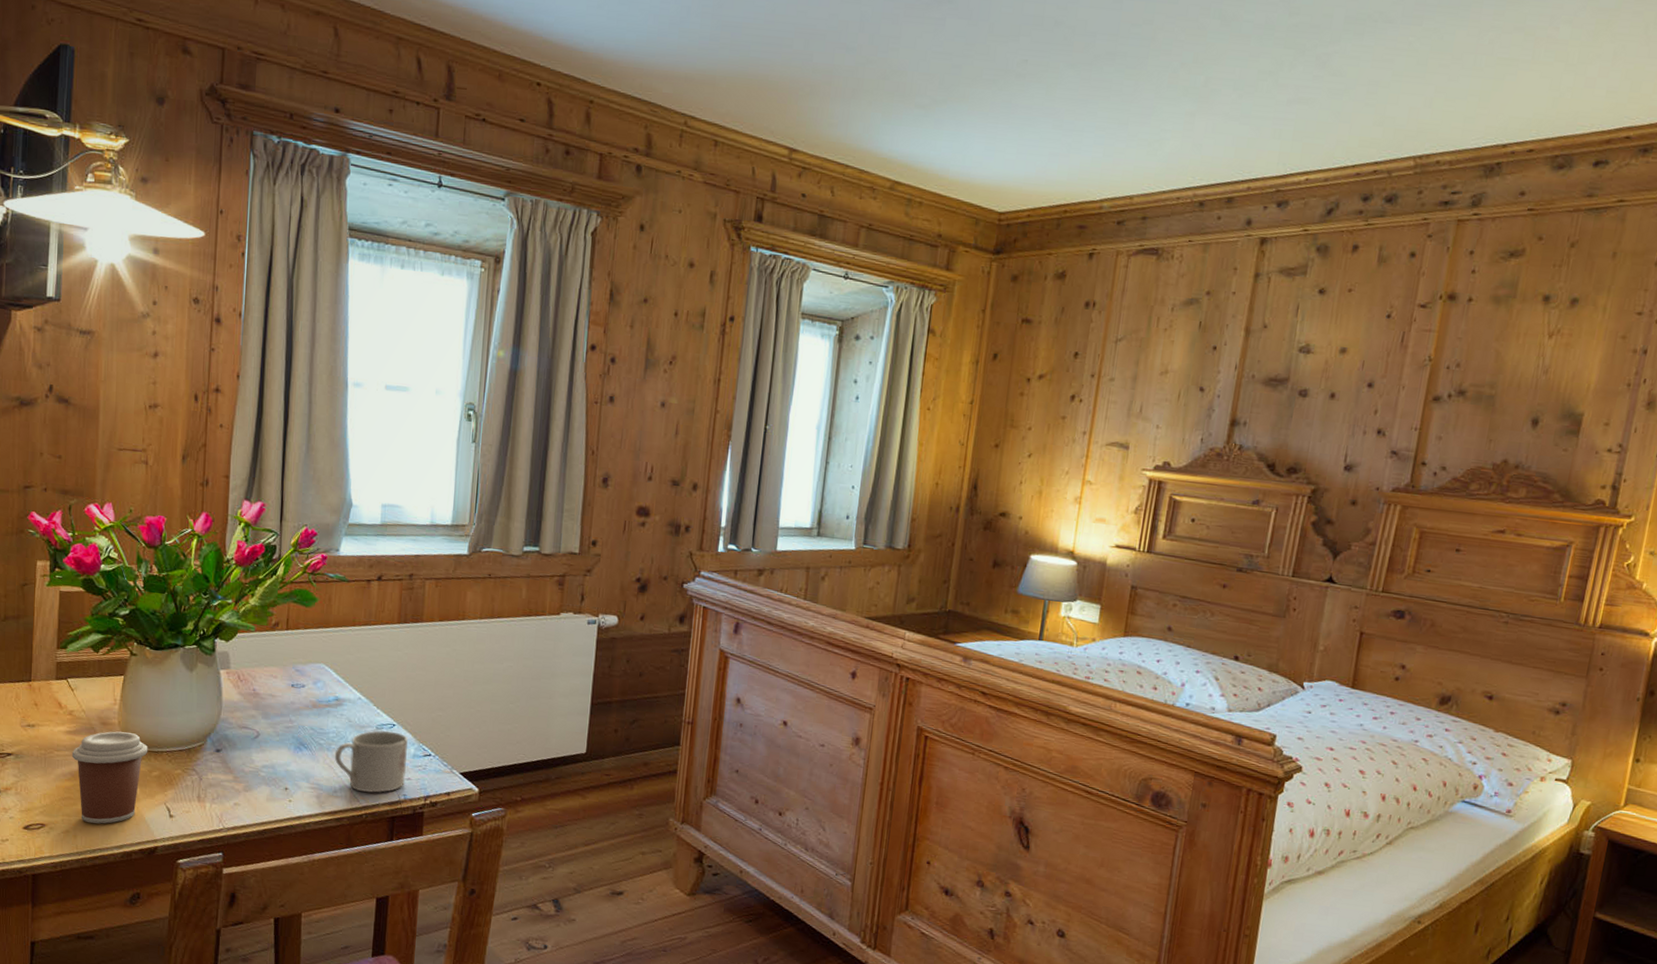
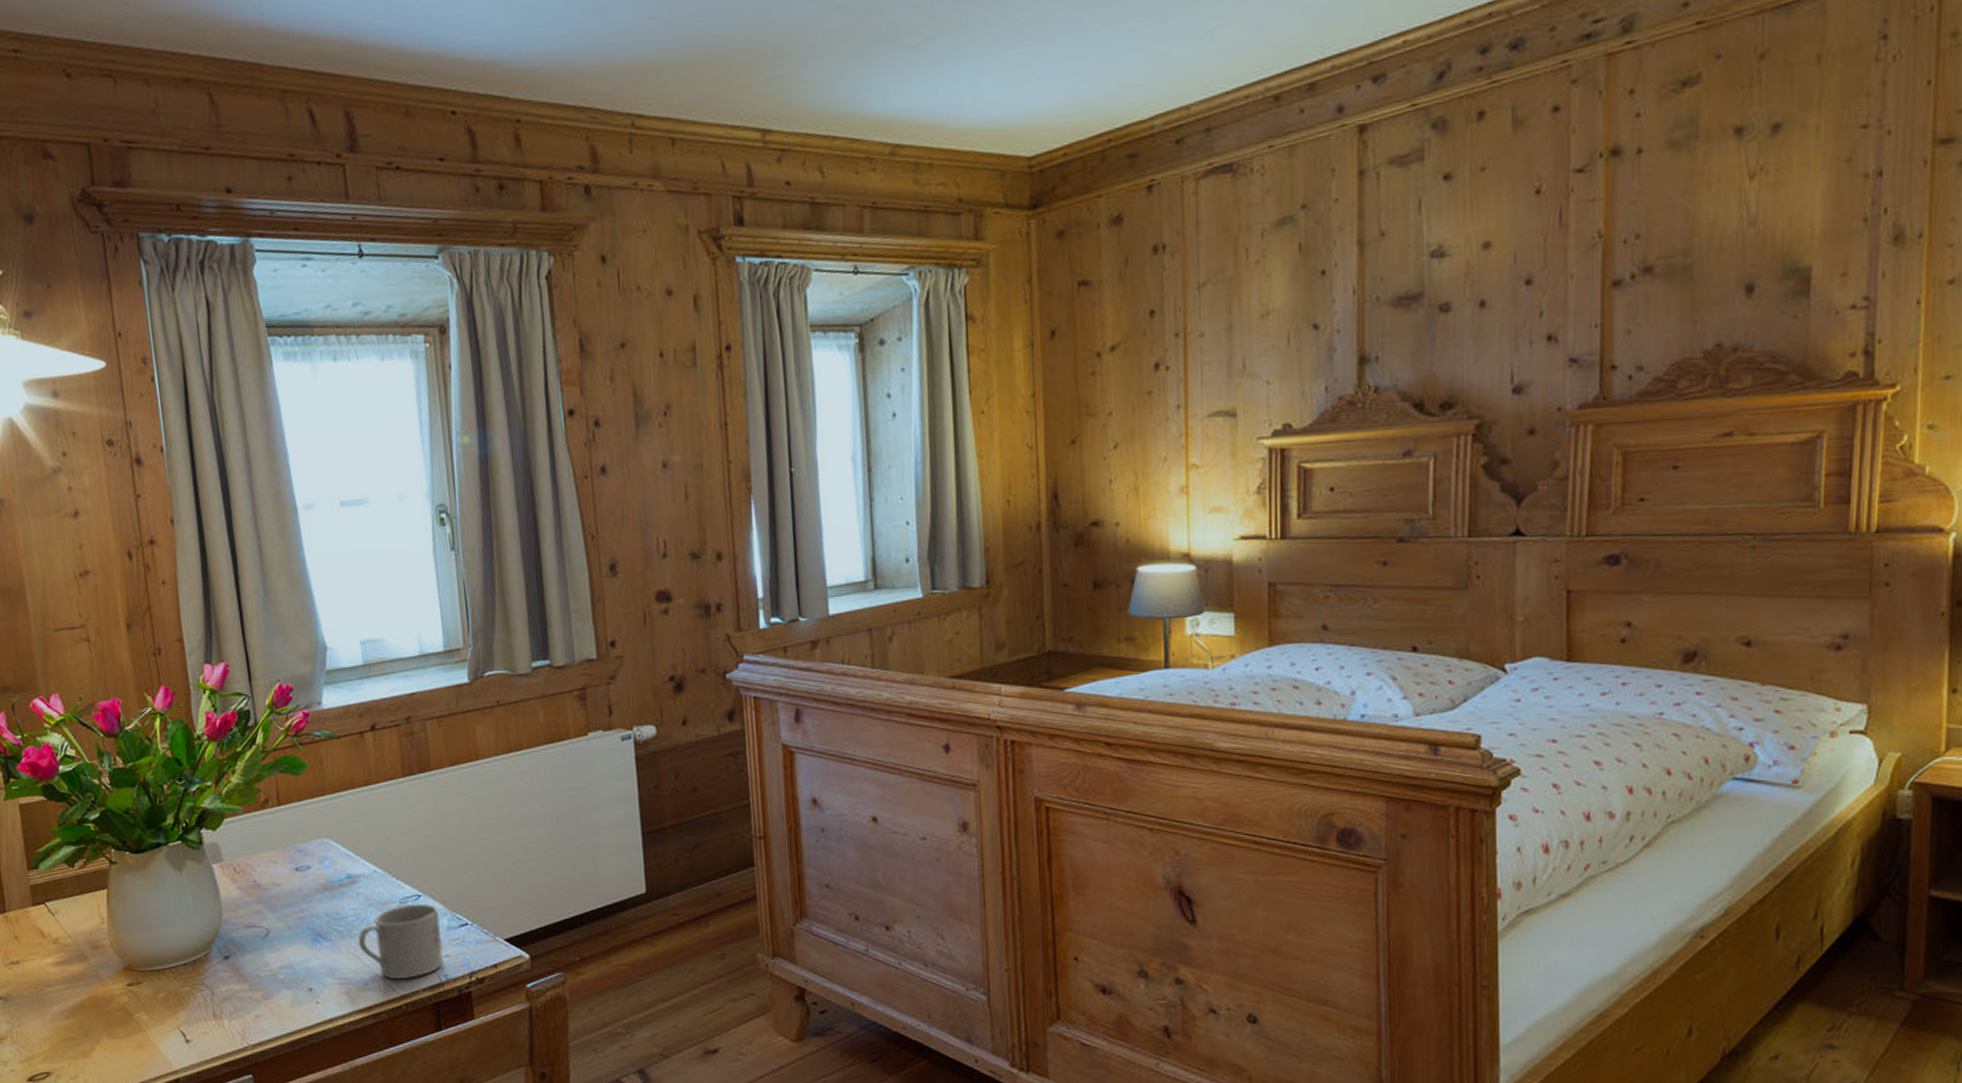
coffee cup: present [71,731,148,824] -> none [65,952,149,1064]

